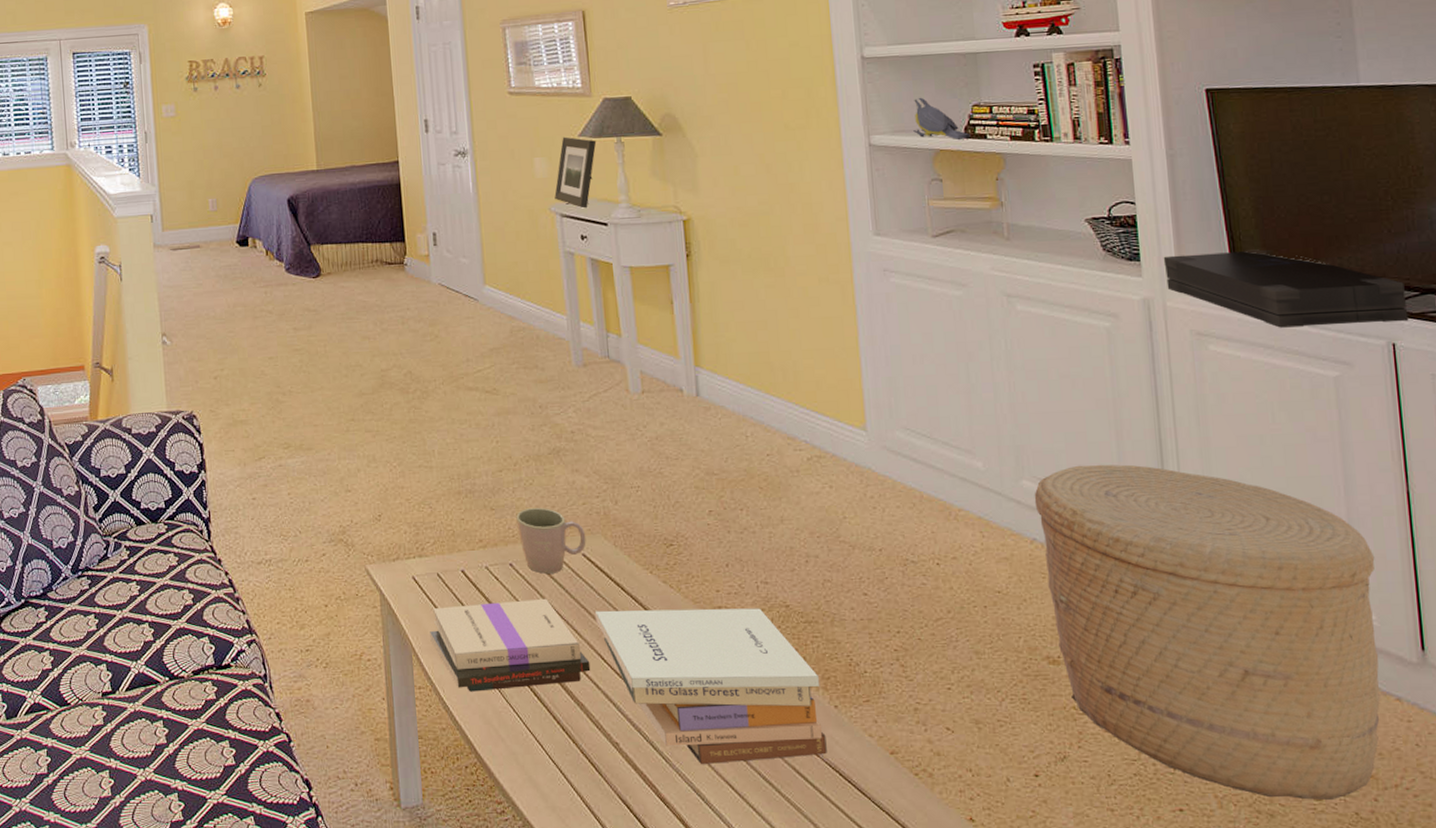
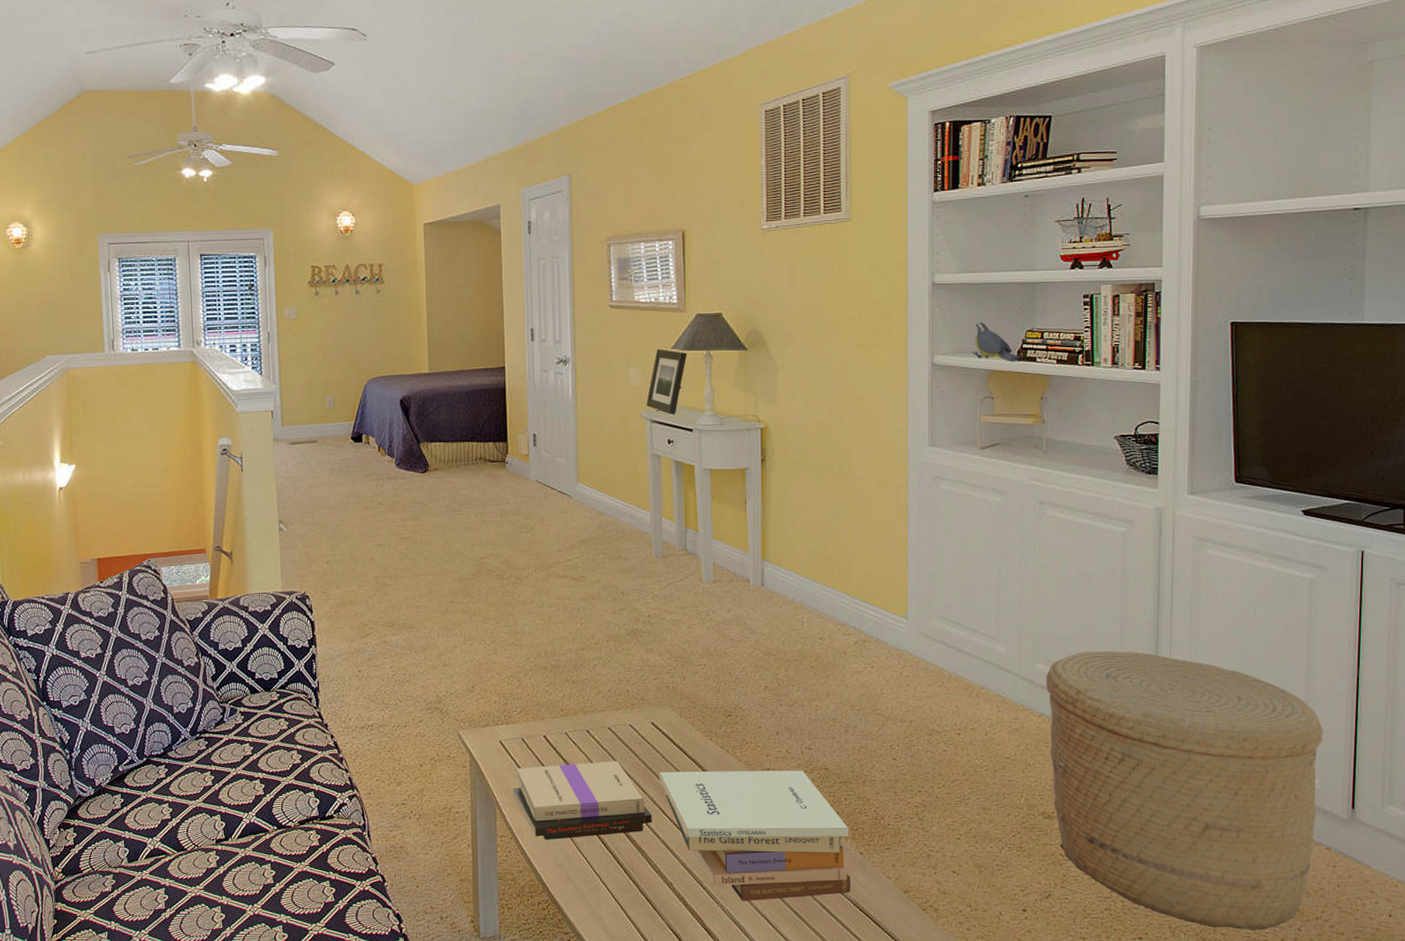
mug: present [516,507,586,574] -> none [595,681,655,739]
game console: present [1163,249,1409,328] -> none [1177,467,1378,536]

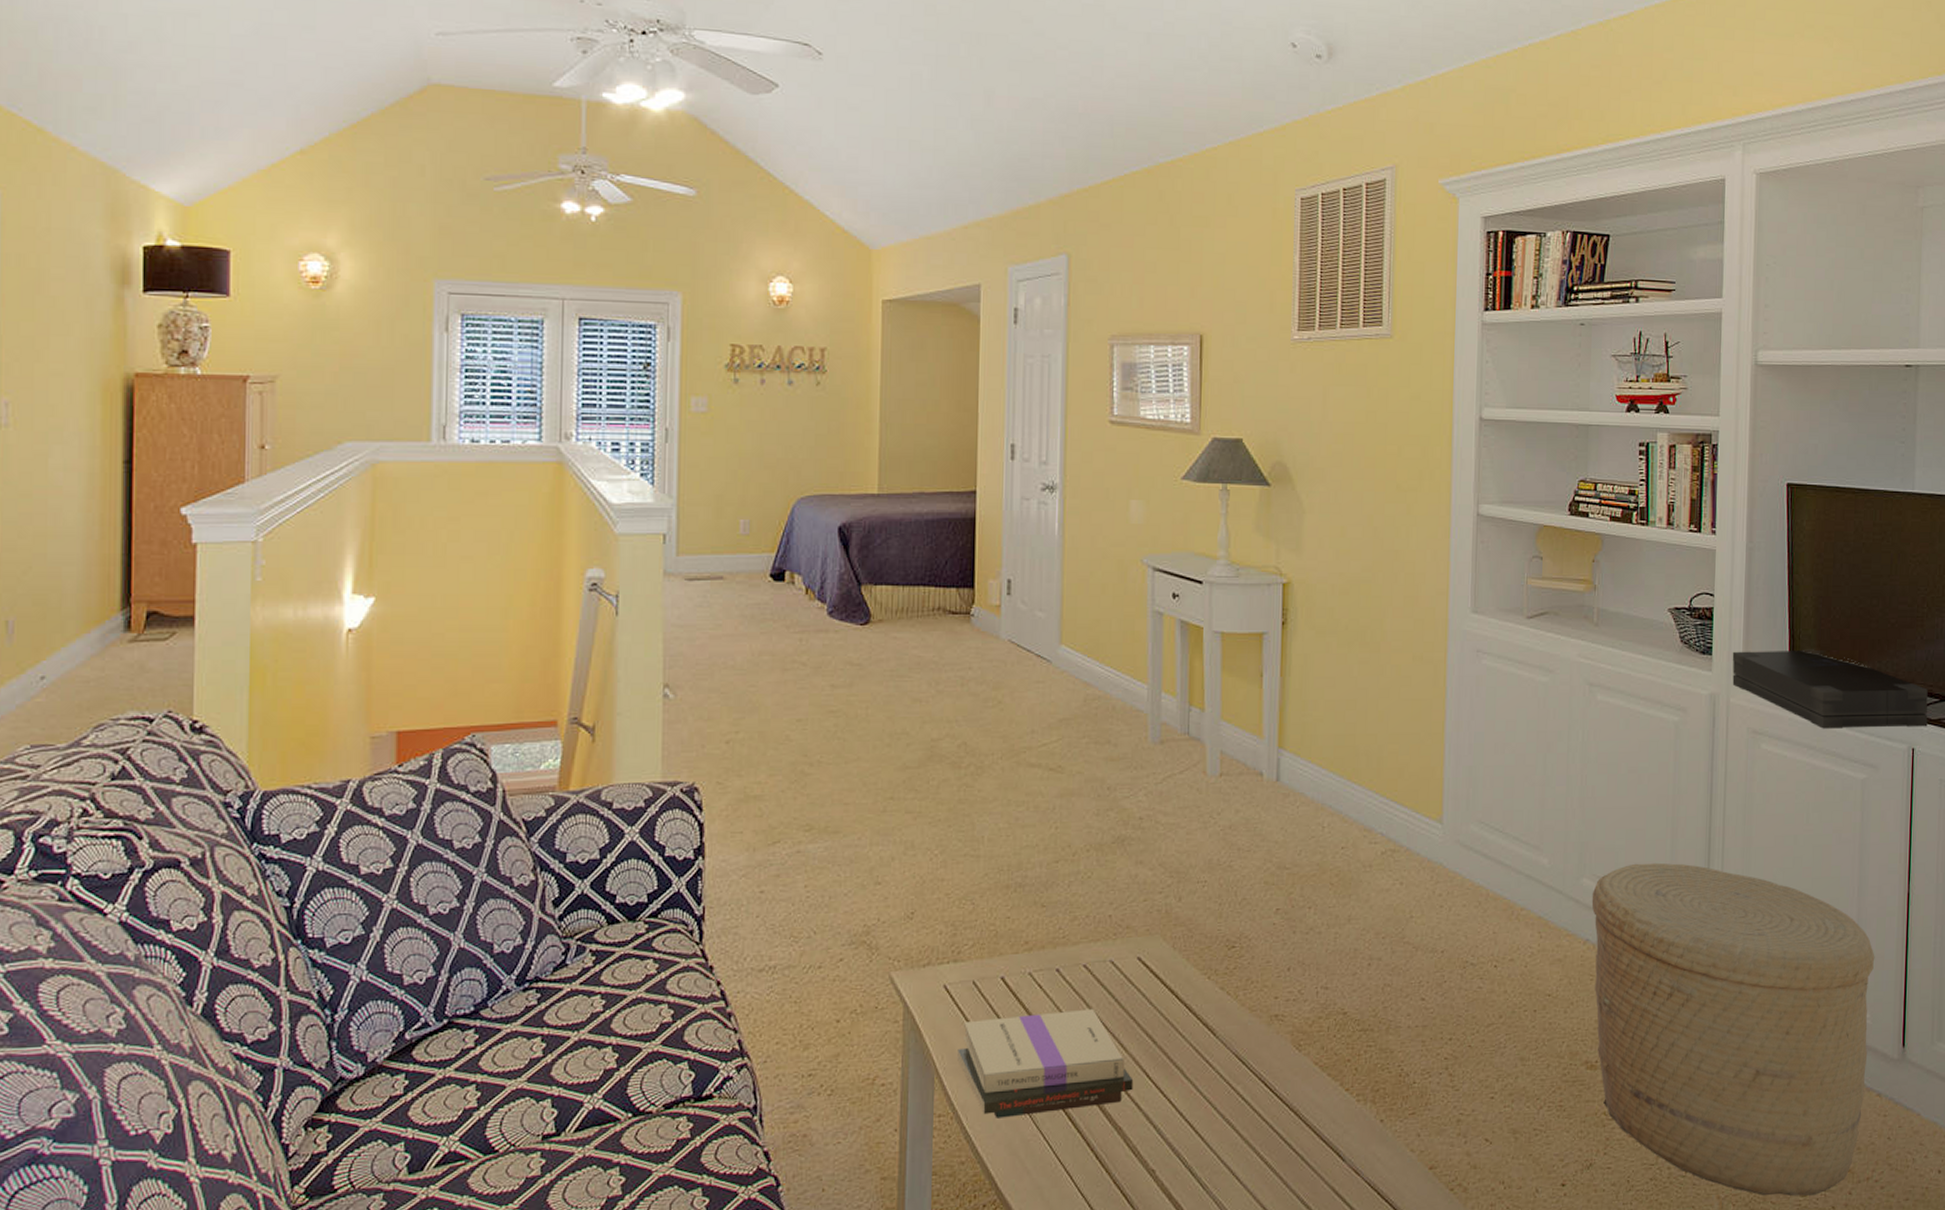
picture frame: present [646,348,688,415] -> none [1148,478,1200,563]
books: present [659,770,851,901] -> none [1143,1016,1369,1189]
decorative bird: present [972,322,1022,361] -> none [1521,467,1574,516]
game console: none [1177,467,1378,536] -> present [1732,649,1928,729]

